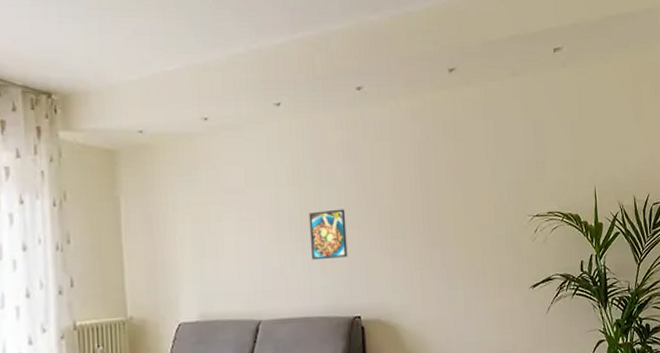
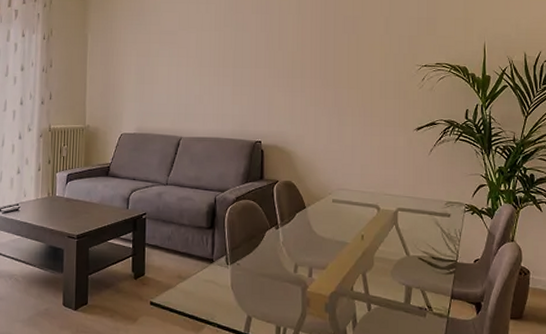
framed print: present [308,209,348,260] -> none [224,51,255,92]

